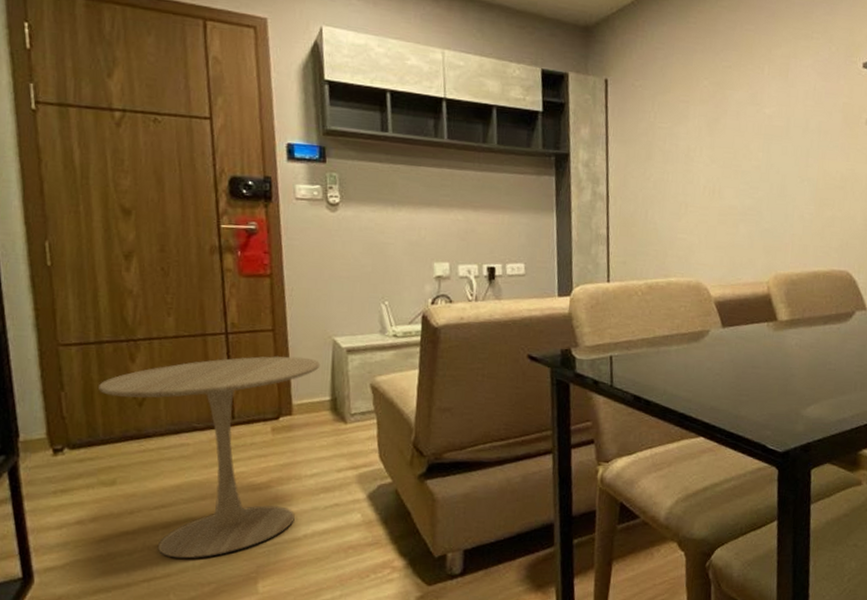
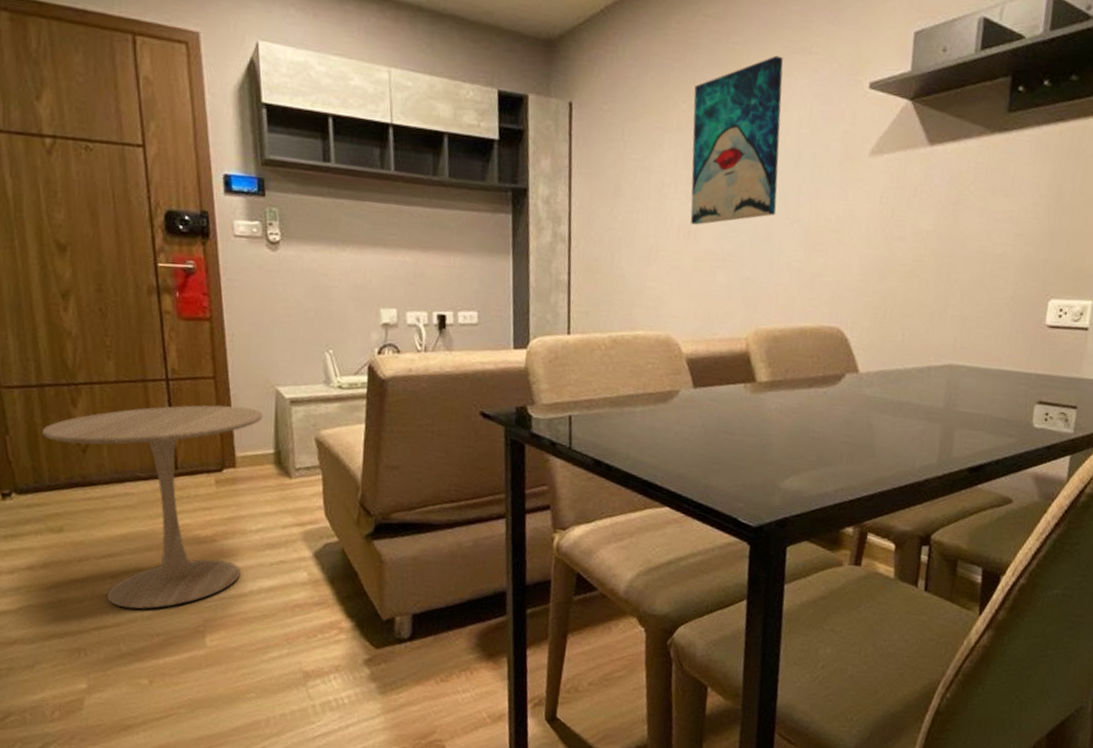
wall art: none [714,40,790,184] -> present [690,55,784,225]

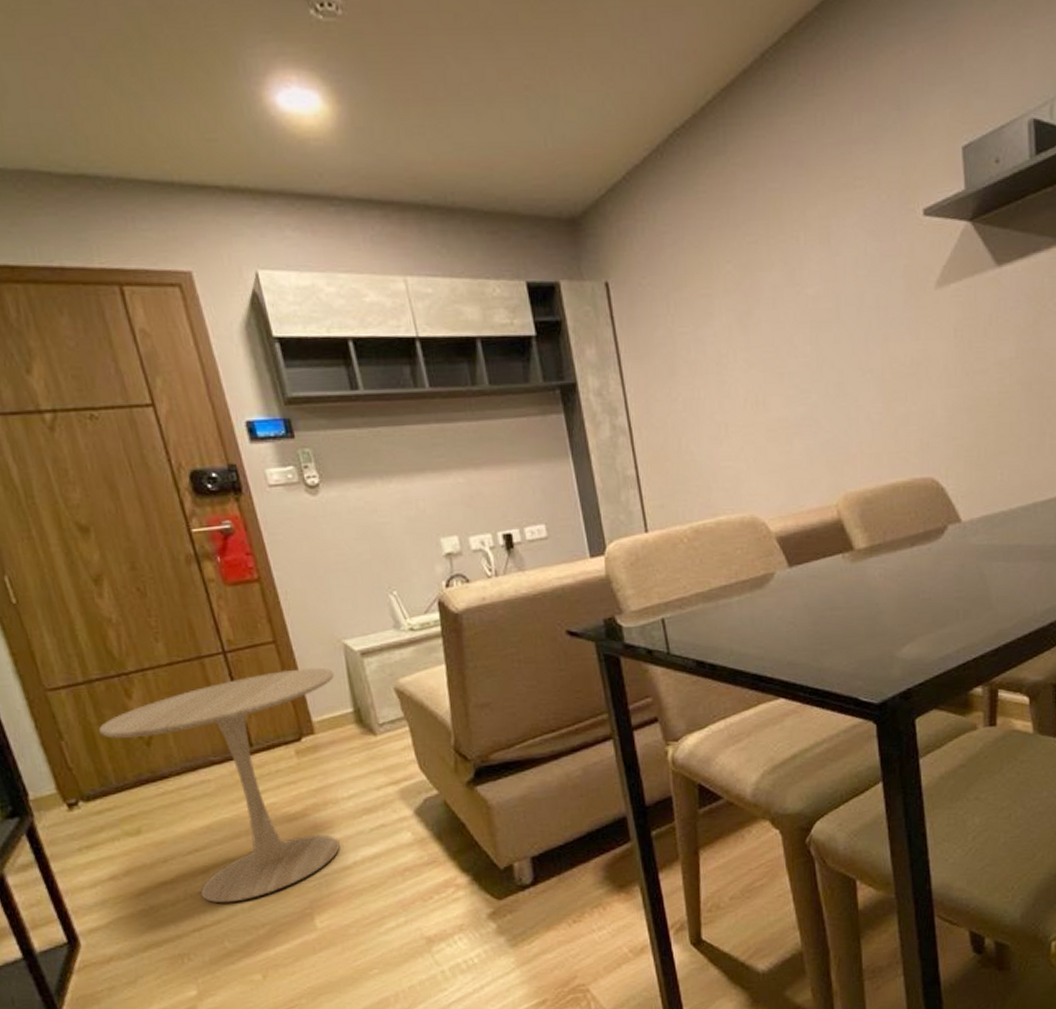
wall art: present [690,55,784,225] -> none [737,196,846,393]

